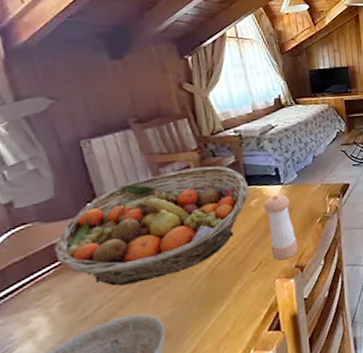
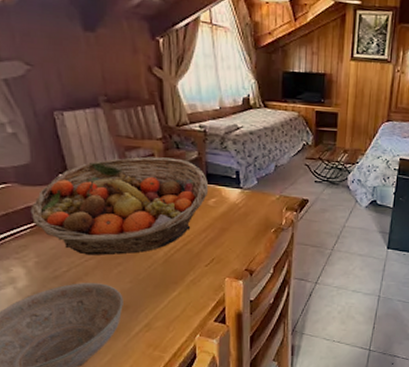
pepper shaker: present [263,194,299,261] -> none [221,198,251,262]

